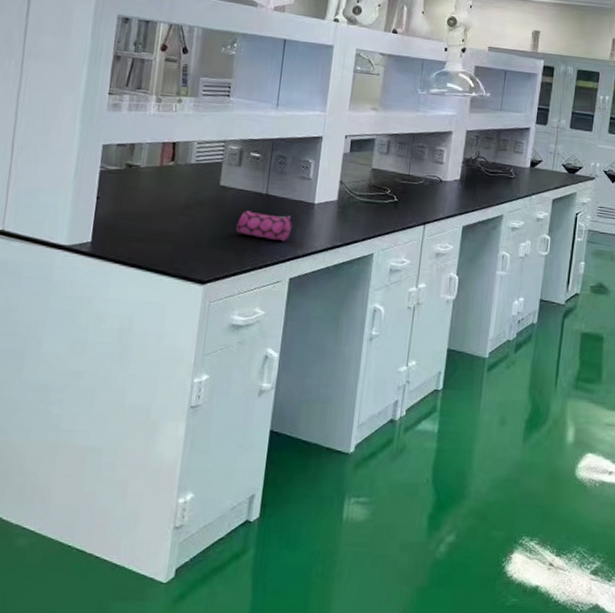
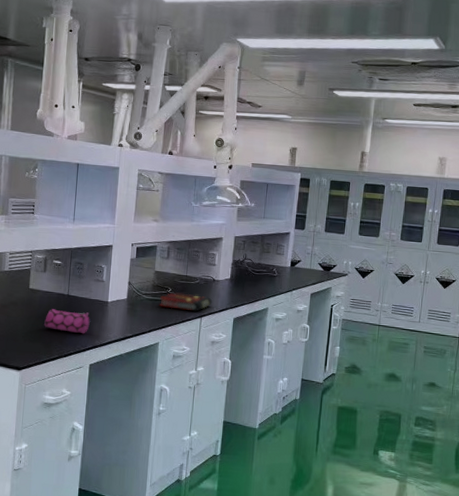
book: none [375,193,439,218] -> present [159,291,213,312]

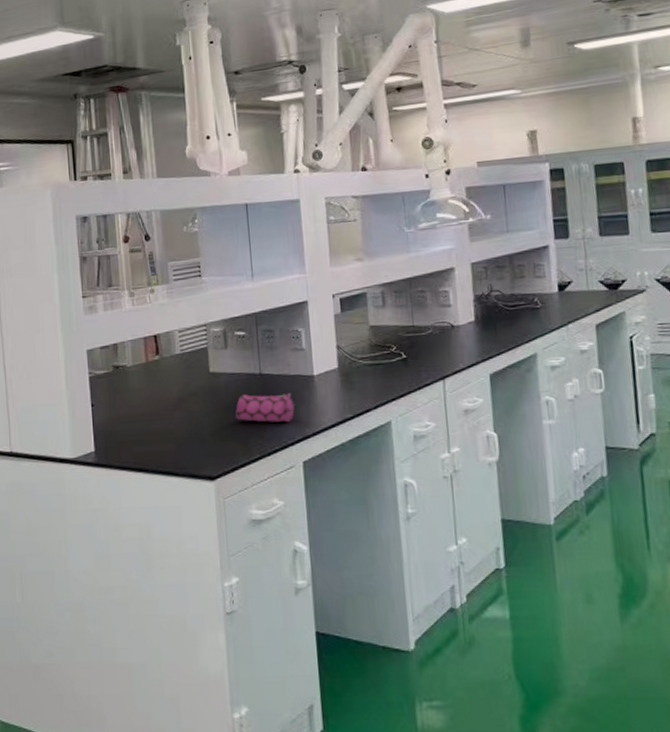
book: present [159,291,213,312] -> none [381,349,456,373]

